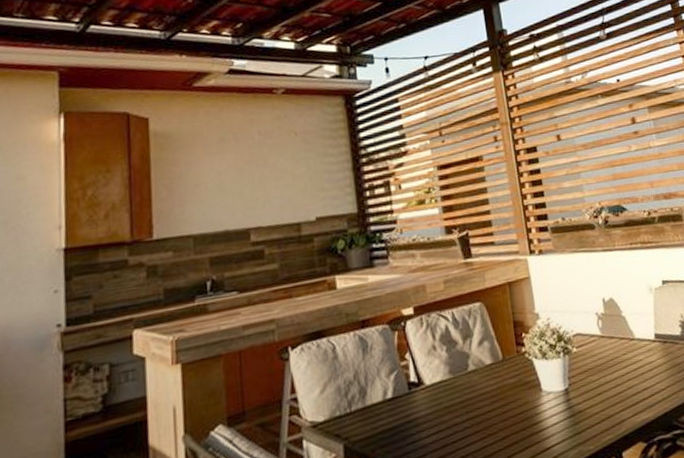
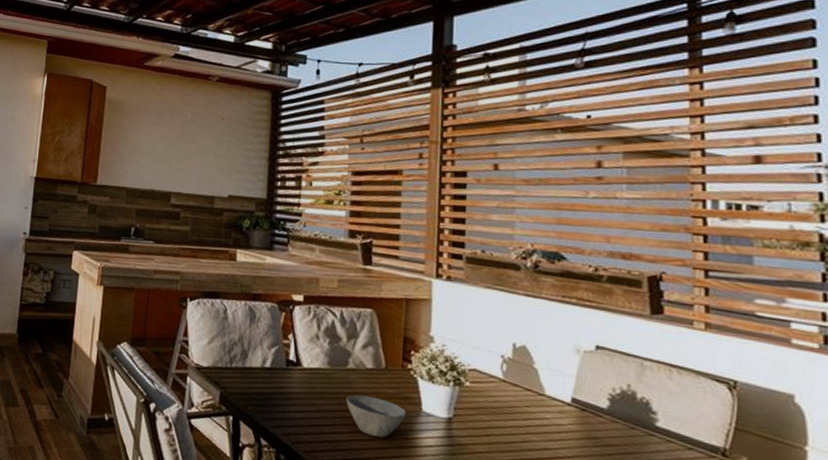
bowl: none [473,391,530,435] -> present [346,395,407,438]

